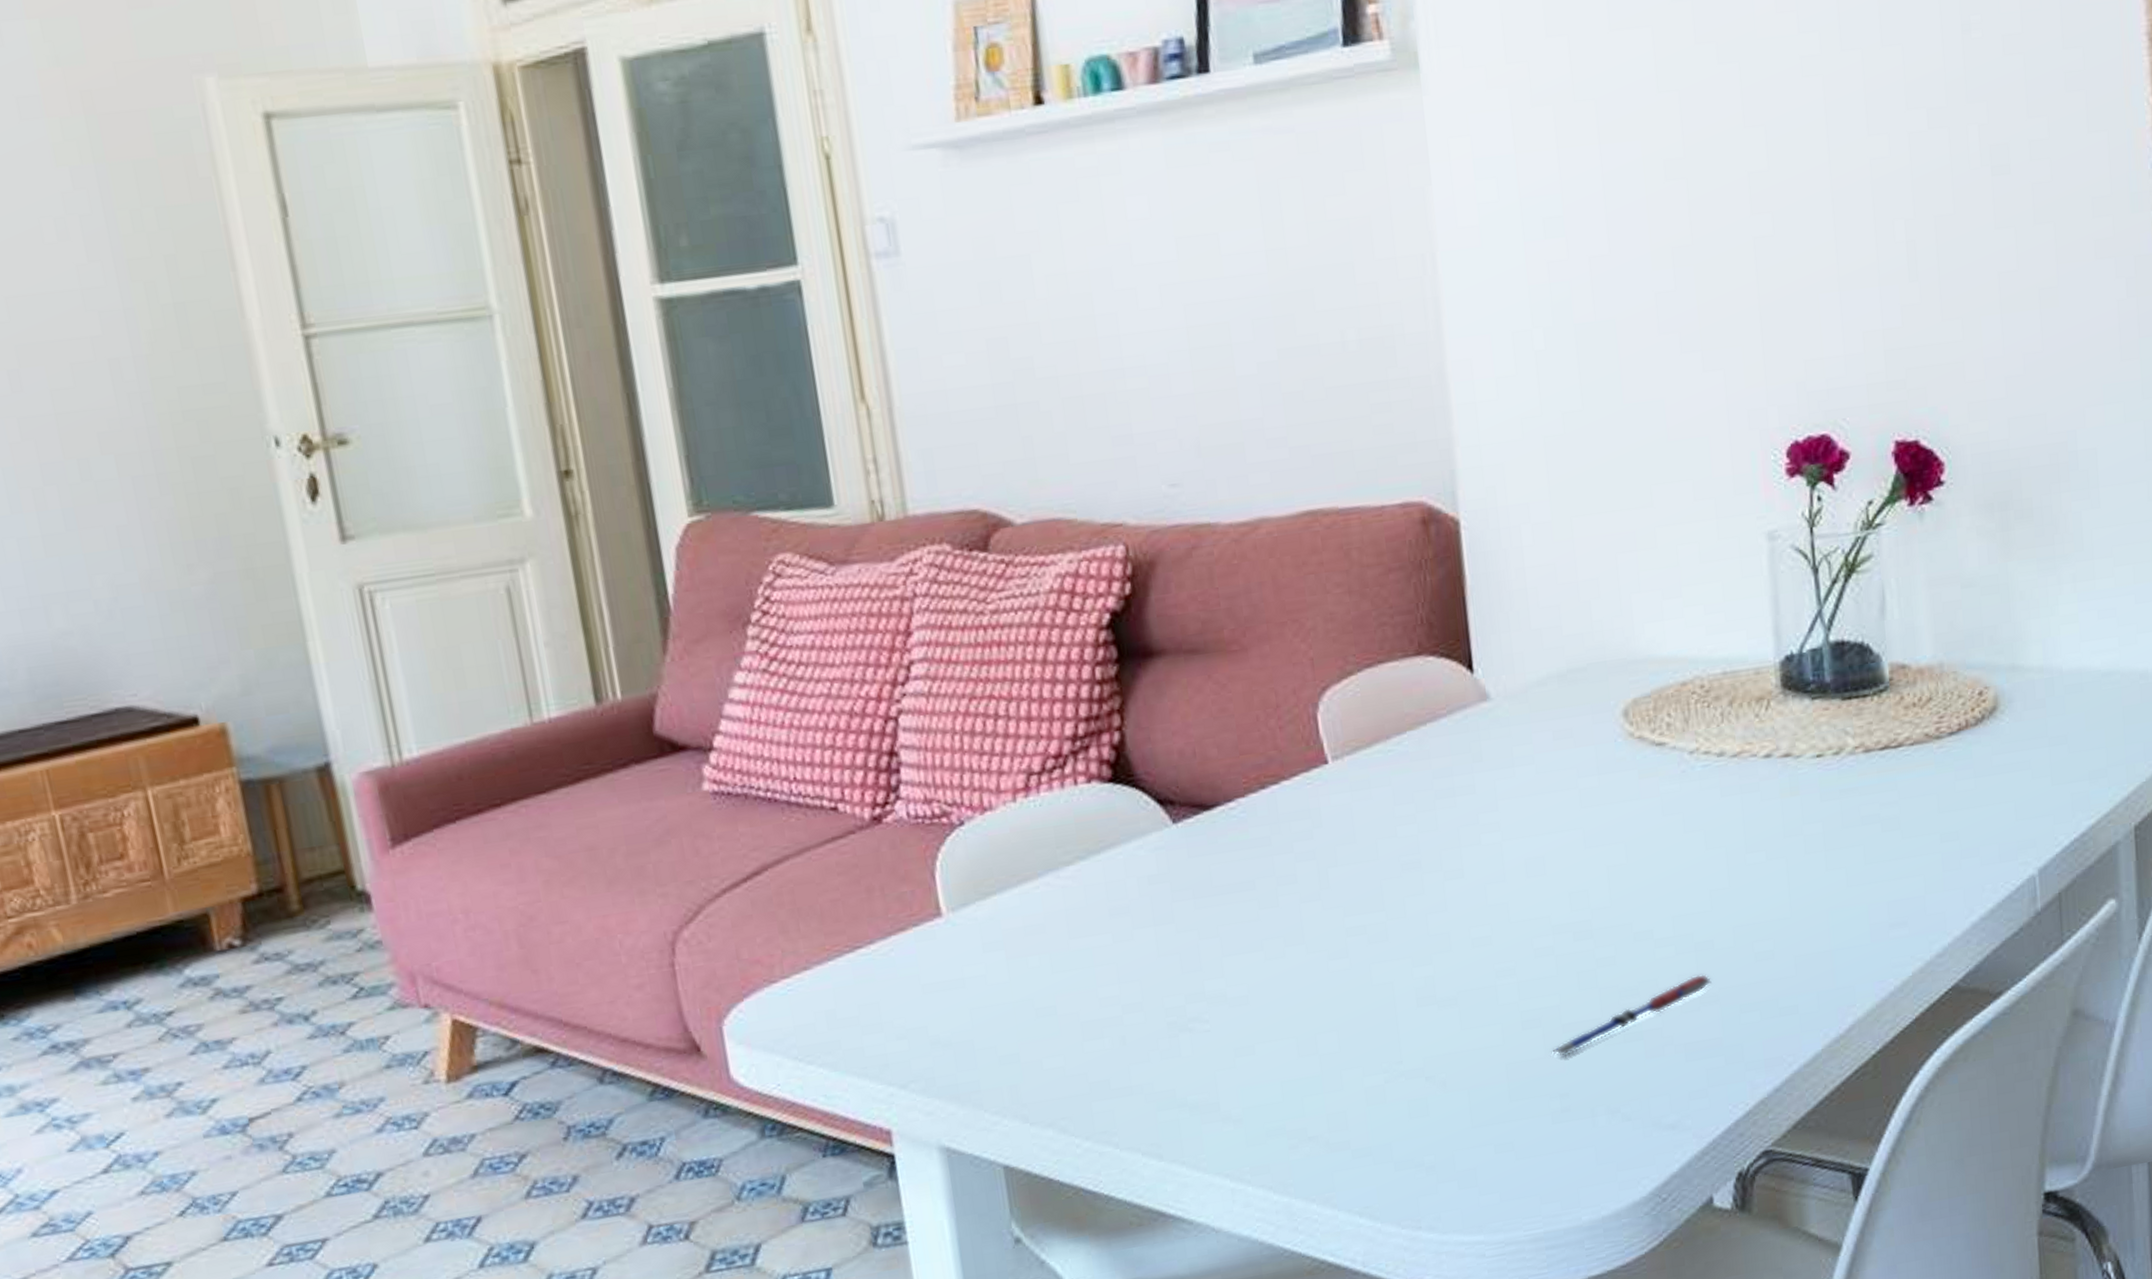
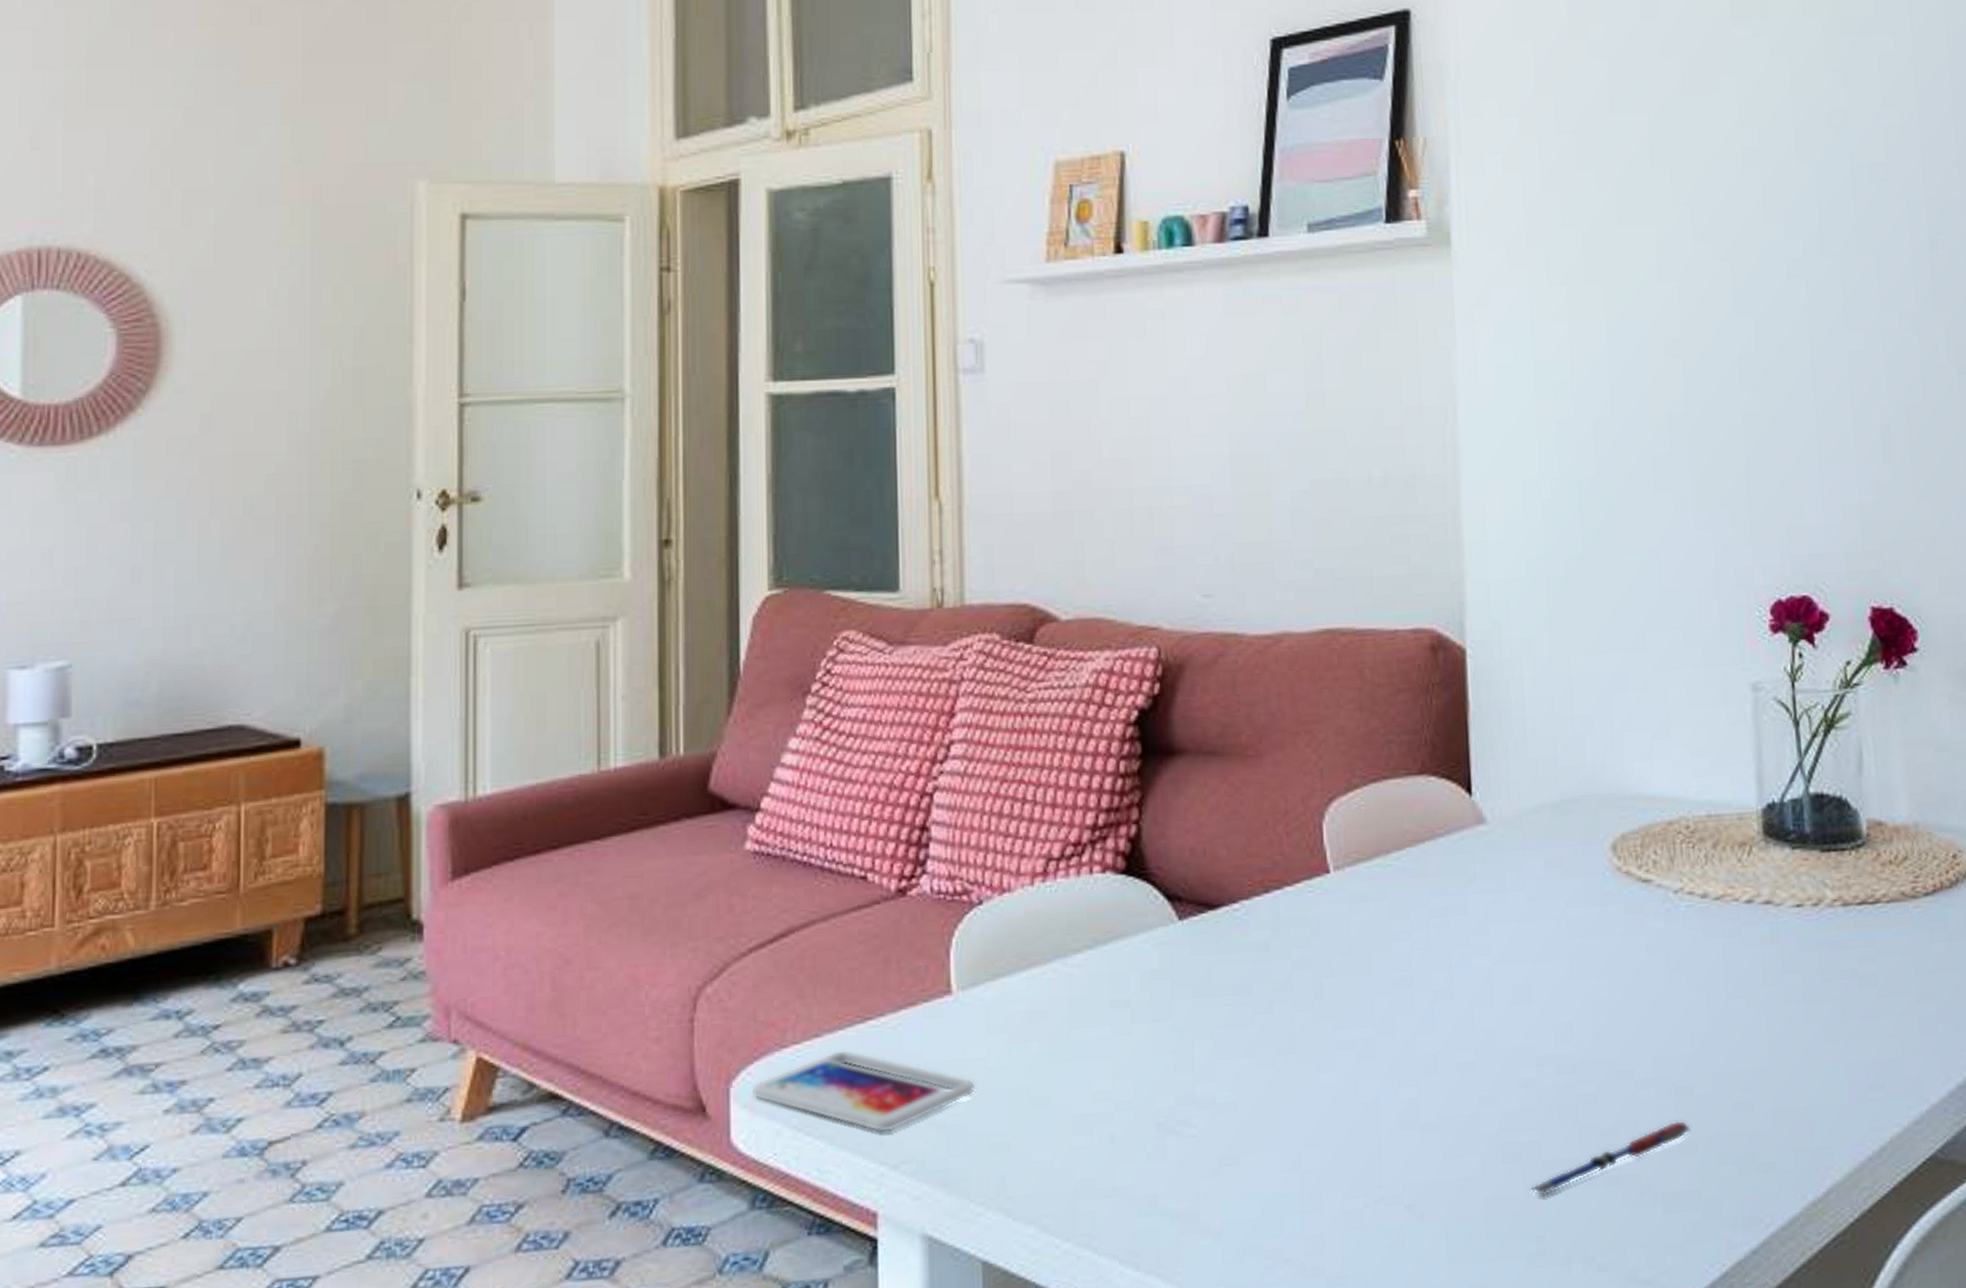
smartphone: none [744,979,978,1056] -> present [751,1049,976,1133]

